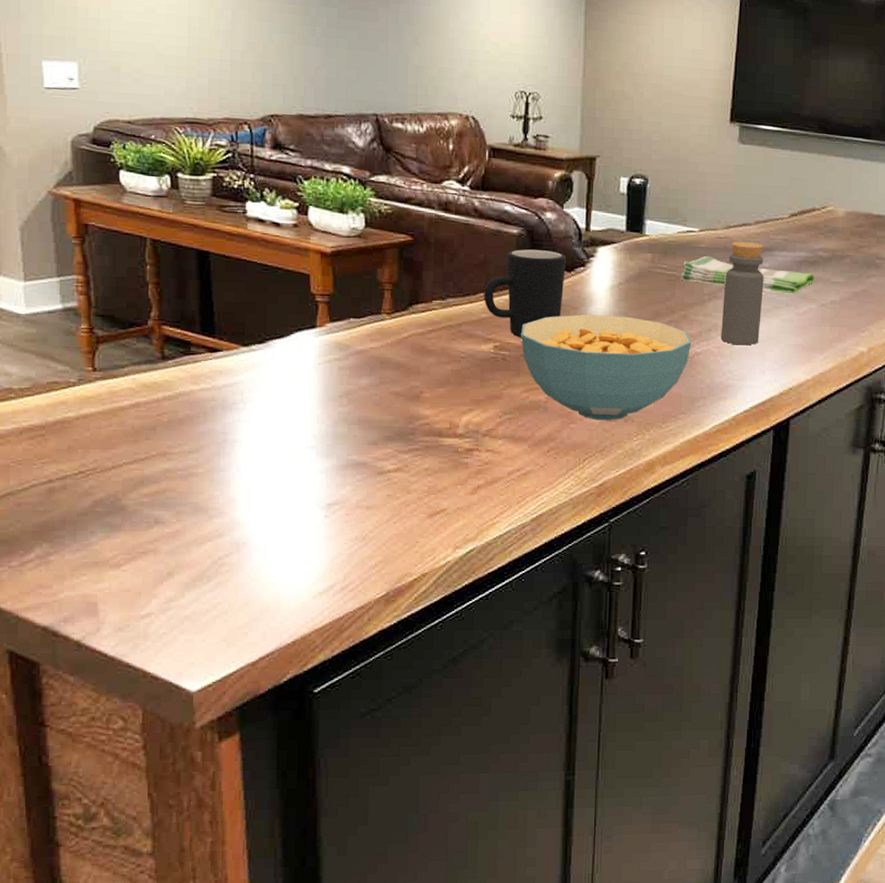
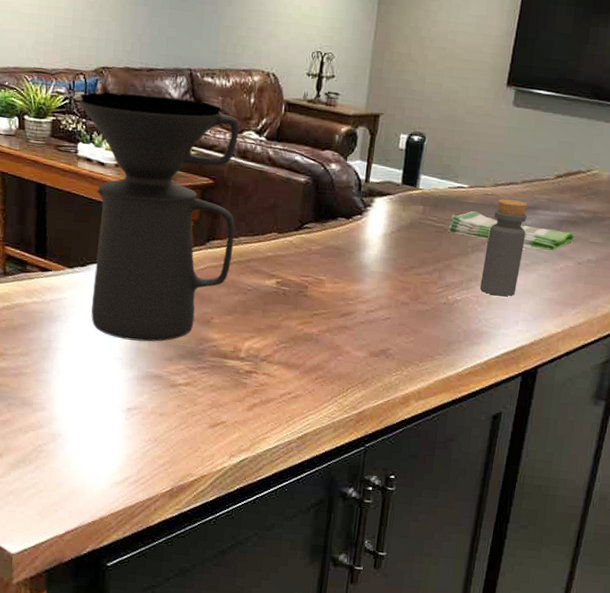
coffee maker: none [244,143,442,425] -> present [79,92,240,342]
mug: present [484,249,567,338] -> none [271,196,347,276]
cereal bowl: present [521,314,692,421] -> none [300,258,453,356]

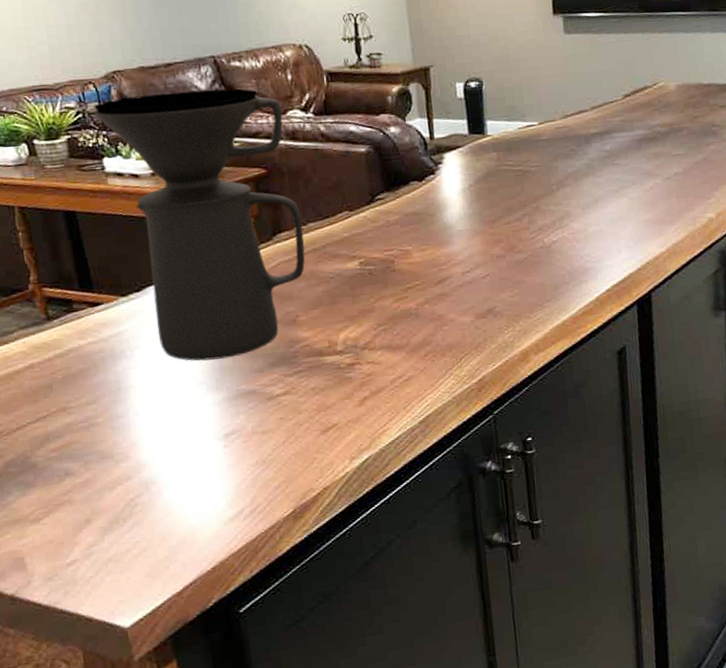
dish towel: present [448,210,574,251] -> none [527,146,656,174]
bottle: present [480,199,528,297] -> none [569,128,611,229]

